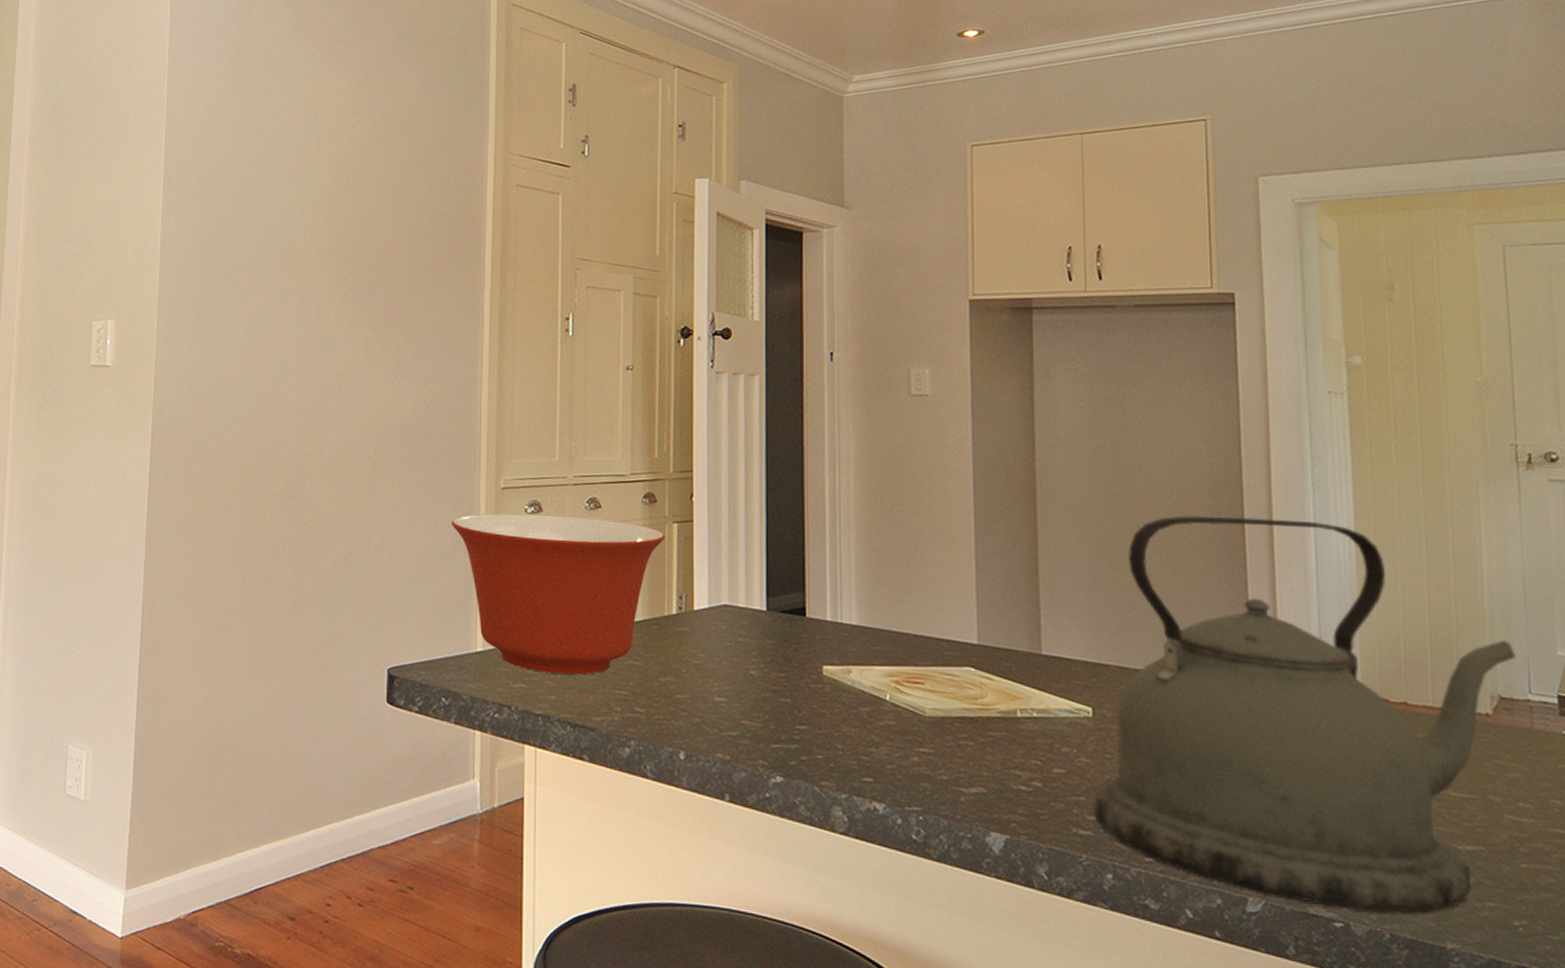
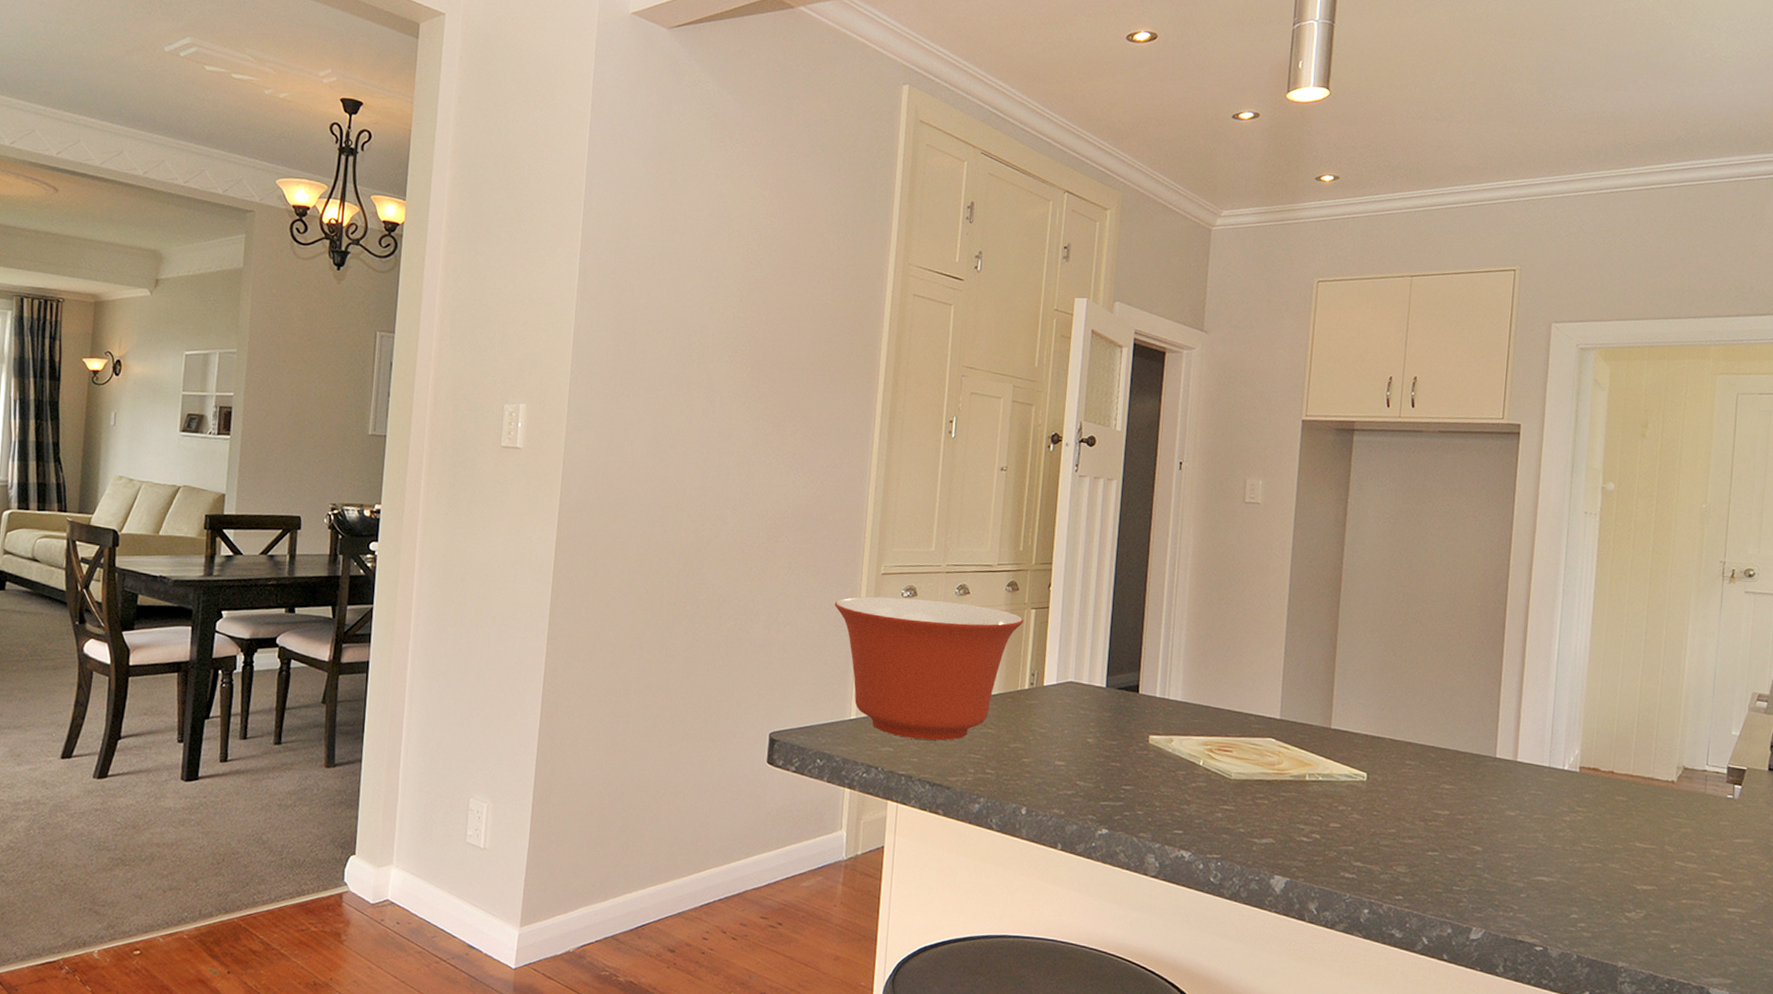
kettle: present [1092,515,1516,914] -> none [1359,613,1701,939]

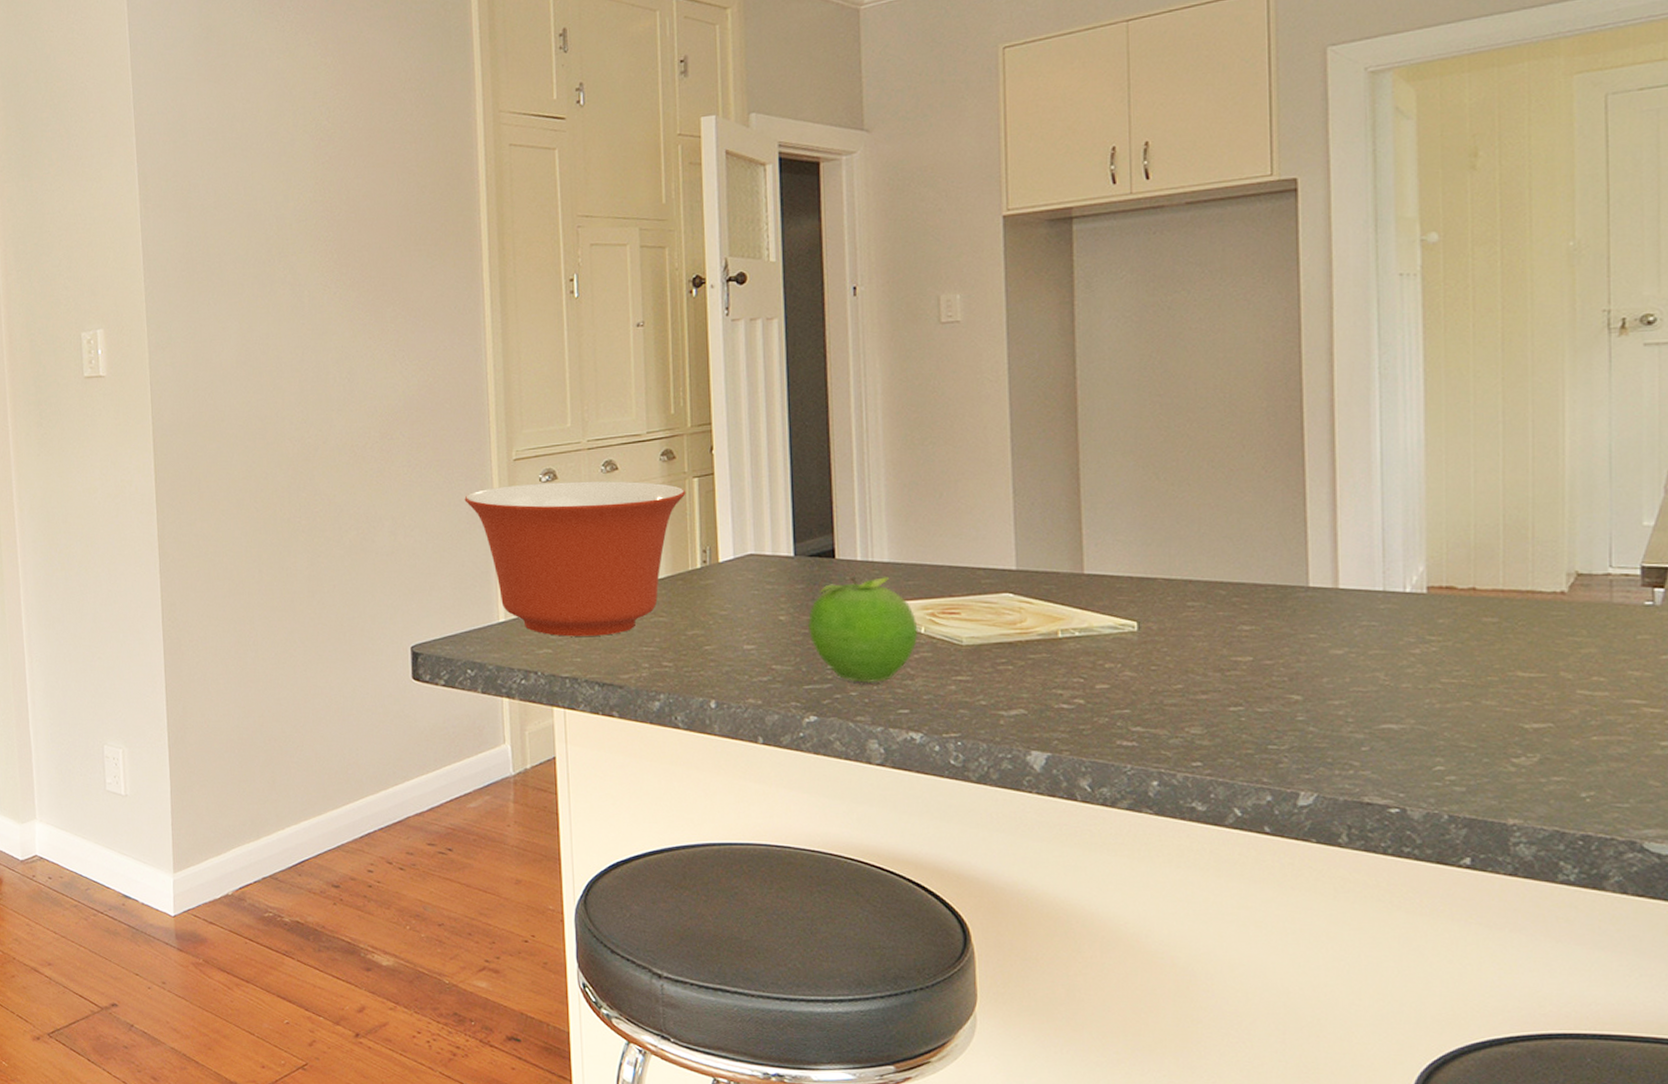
fruit: none [1110,709,1198,805] -> present [808,575,918,684]

